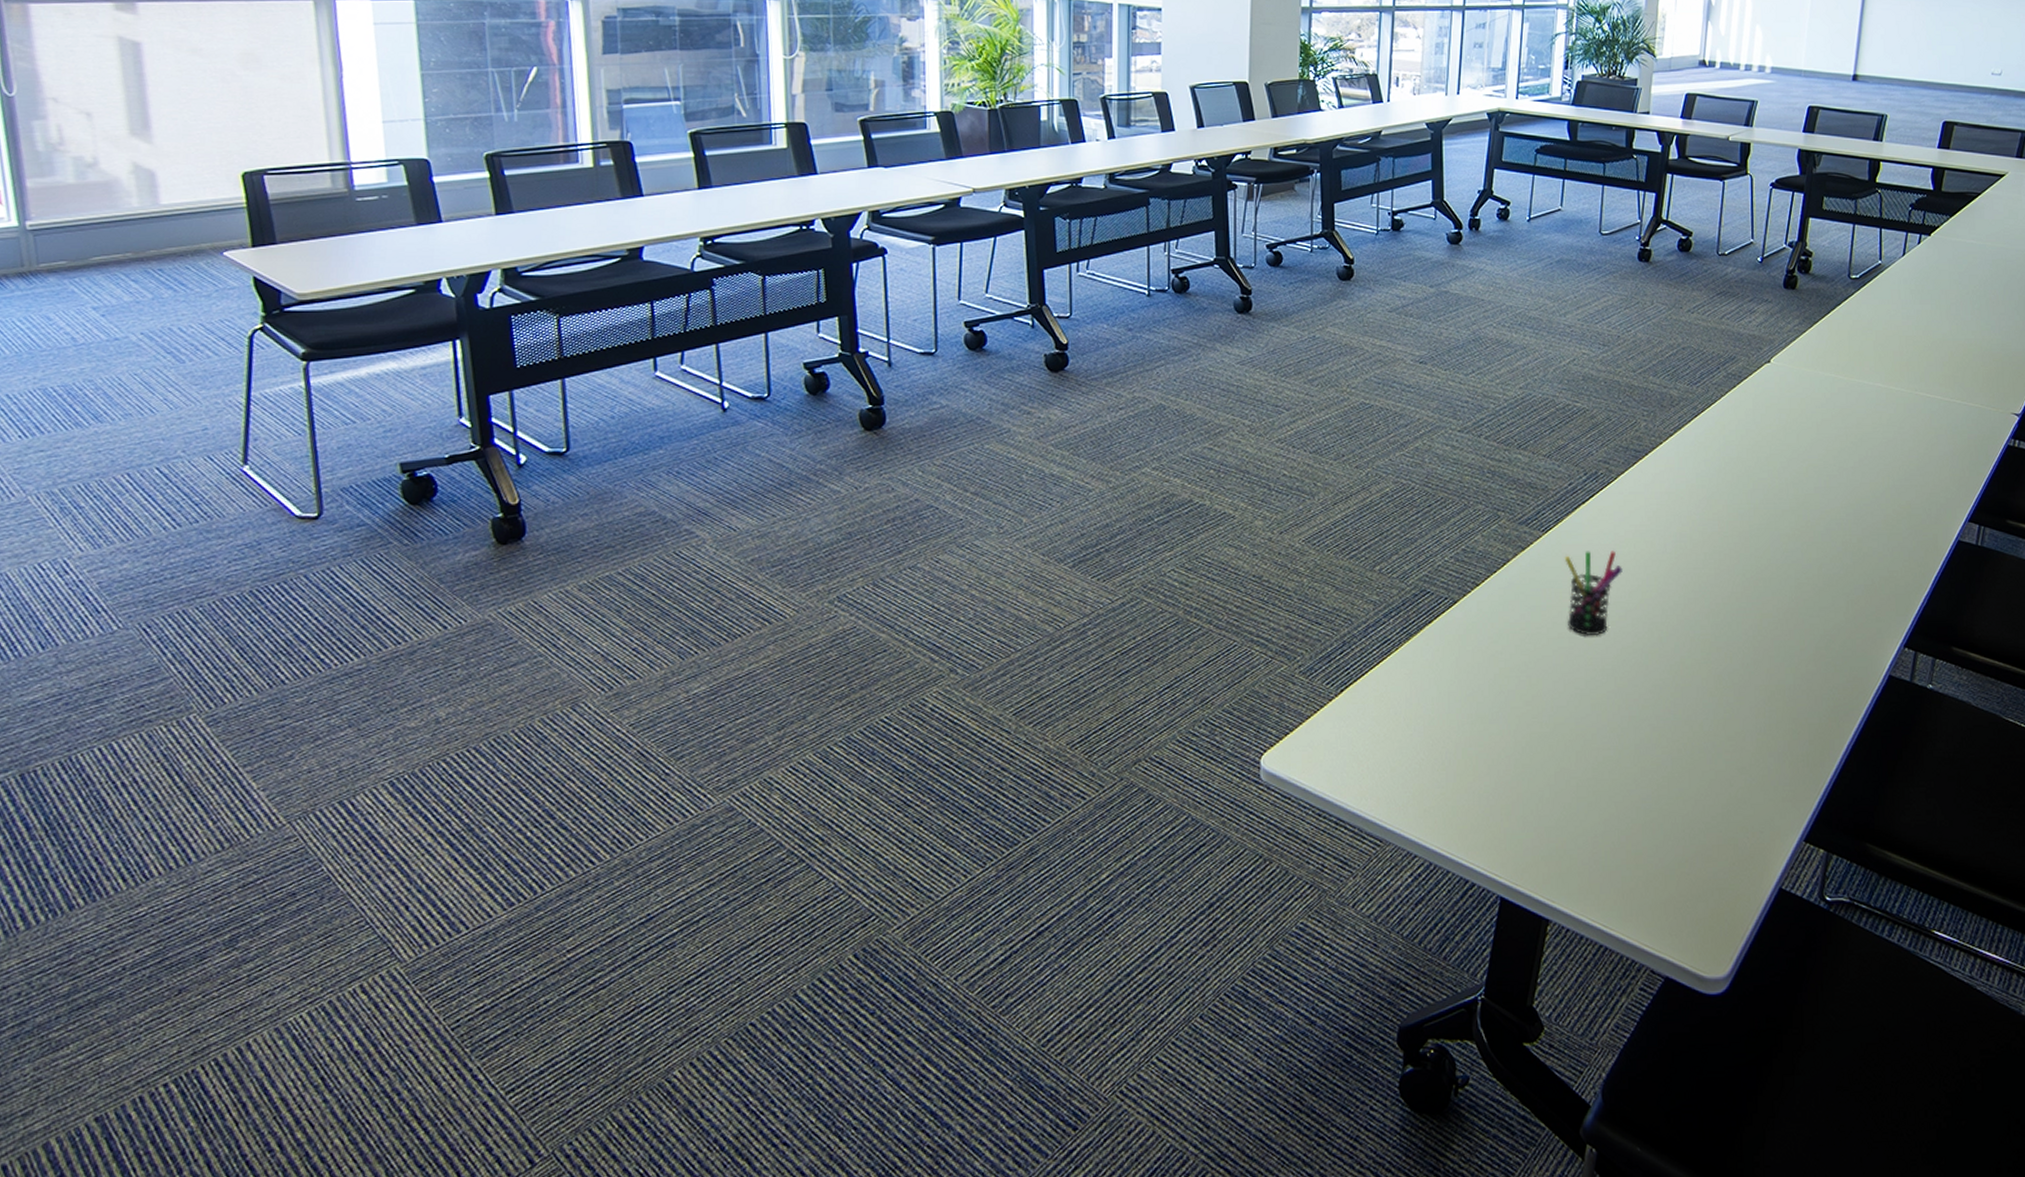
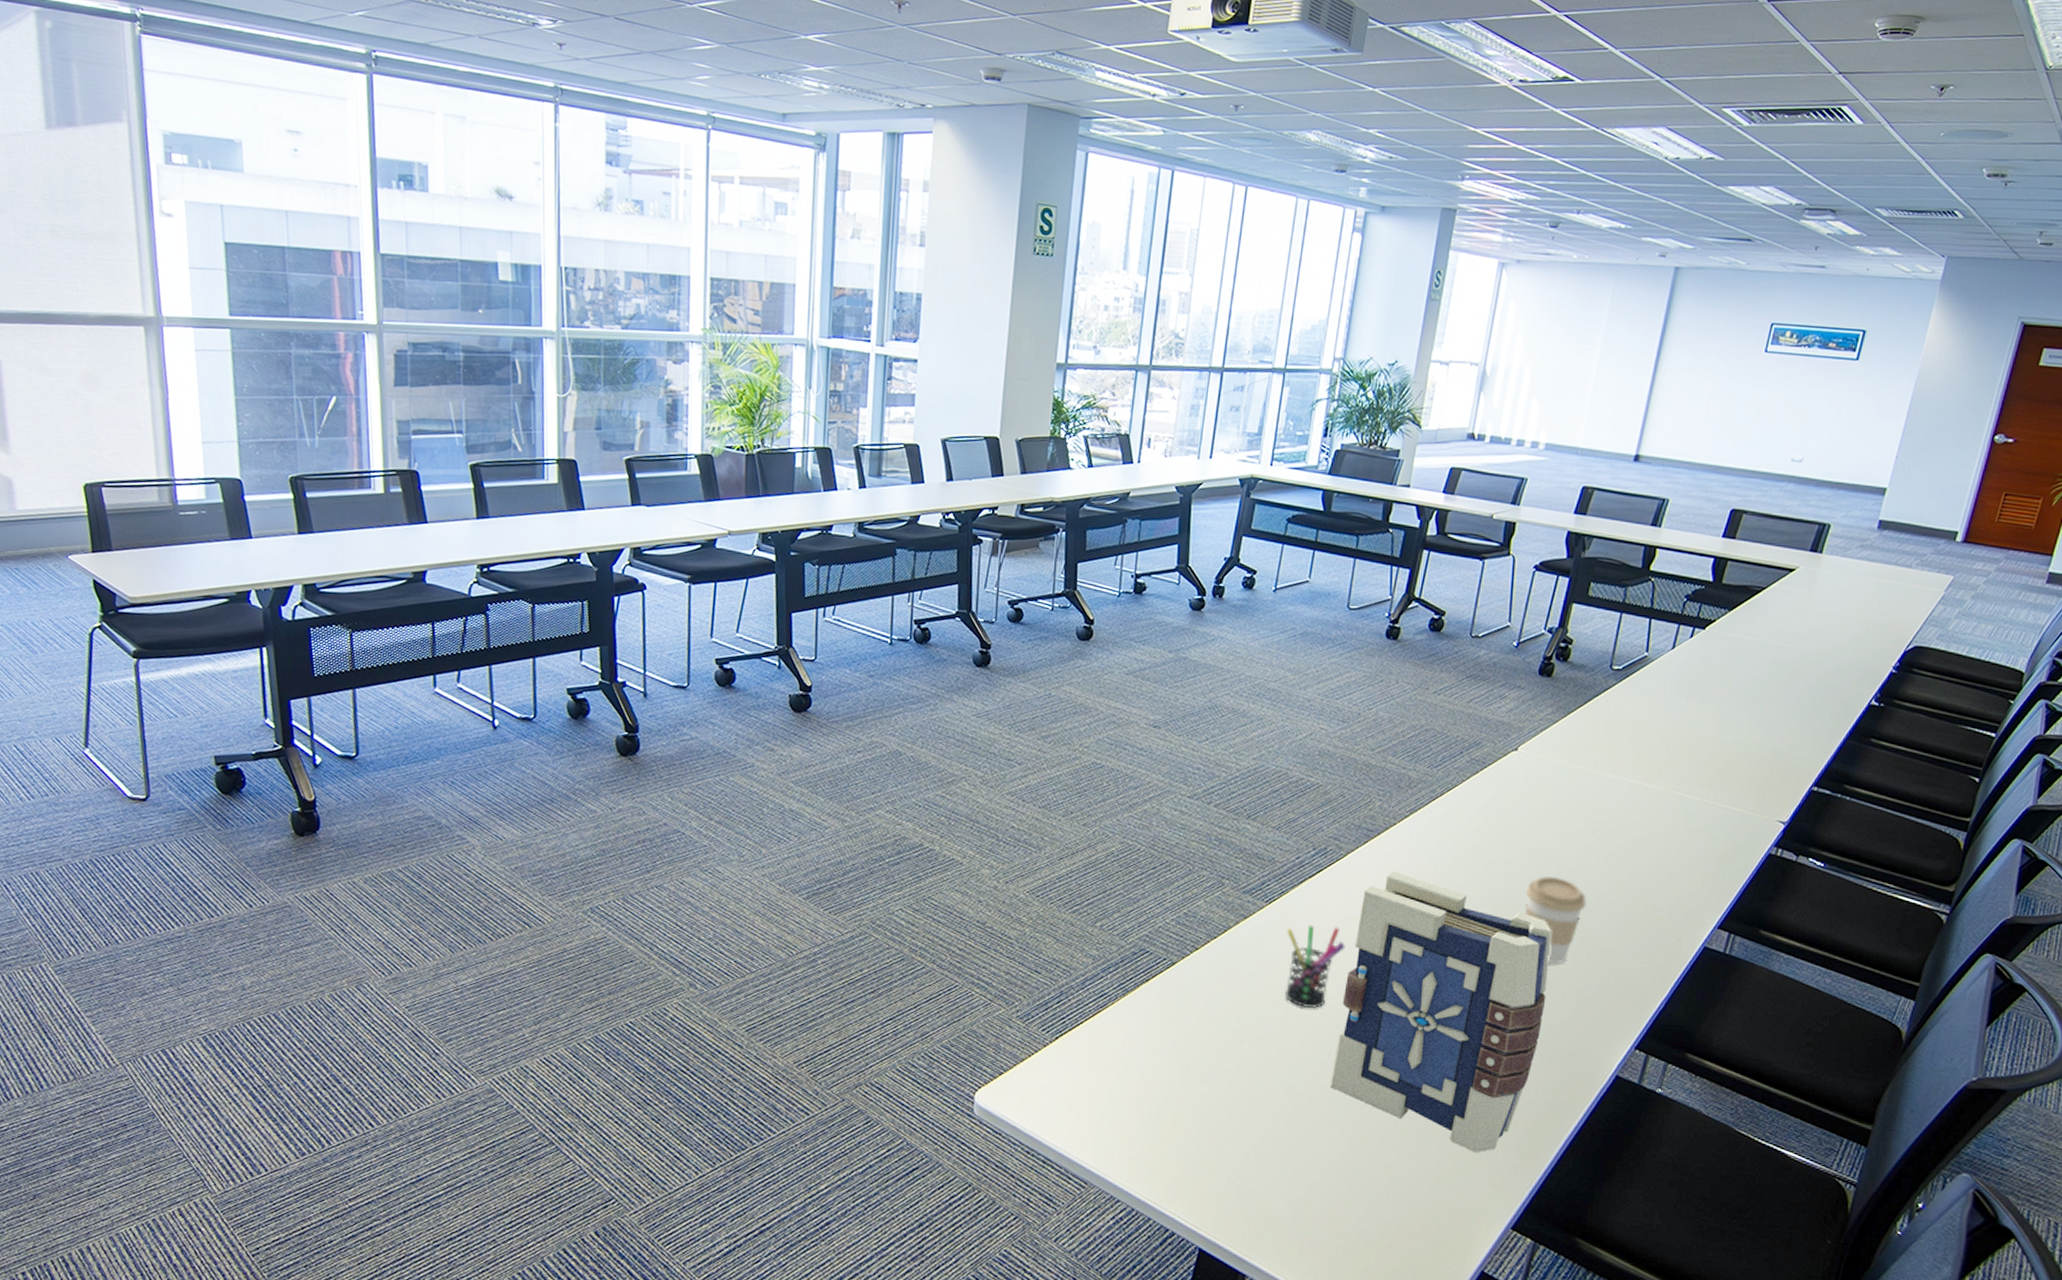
book: none [1618,490,1818,768] -> present [1329,871,1552,1153]
coffee cup: none [1789,484,1847,570] -> present [1524,876,1587,964]

